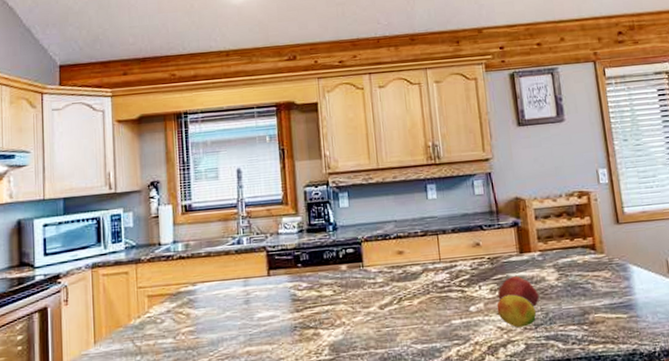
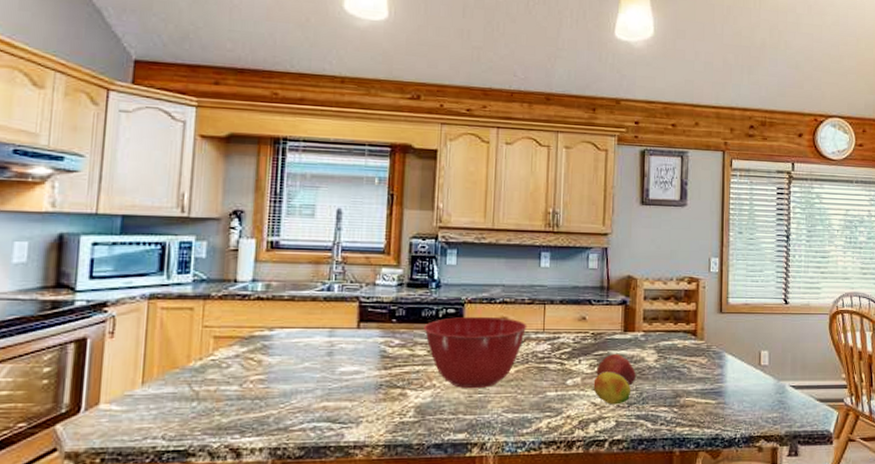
mixing bowl: none [327,252,424,324] -> present [424,316,527,389]

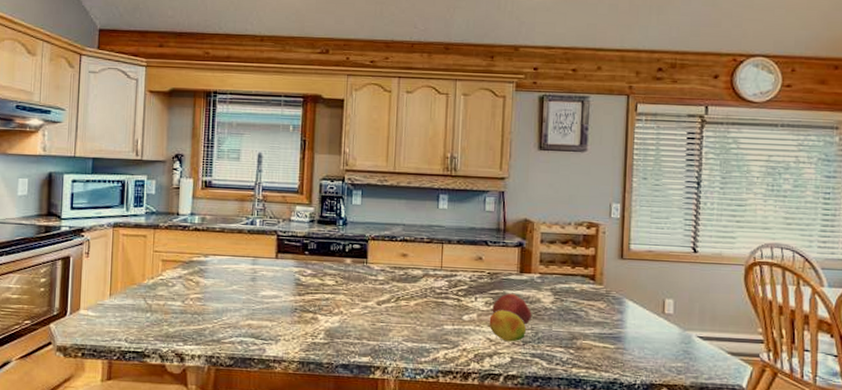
mixing bowl: present [424,316,527,389] -> none [332,252,426,318]

